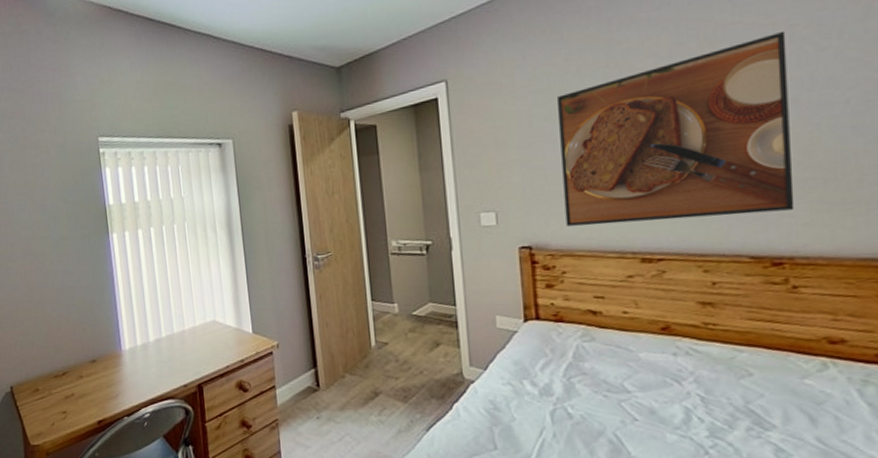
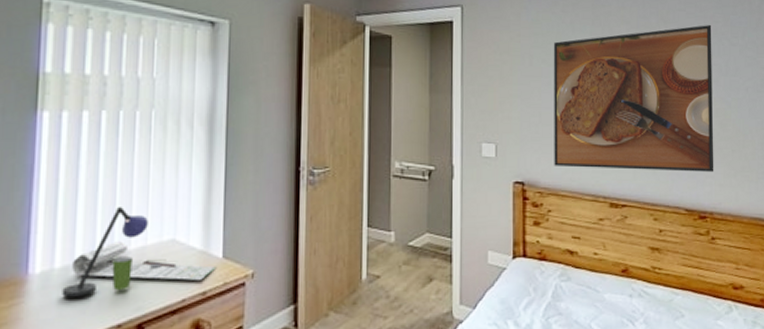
desk lamp: none [144,299,249,365] -> present [62,207,217,297]

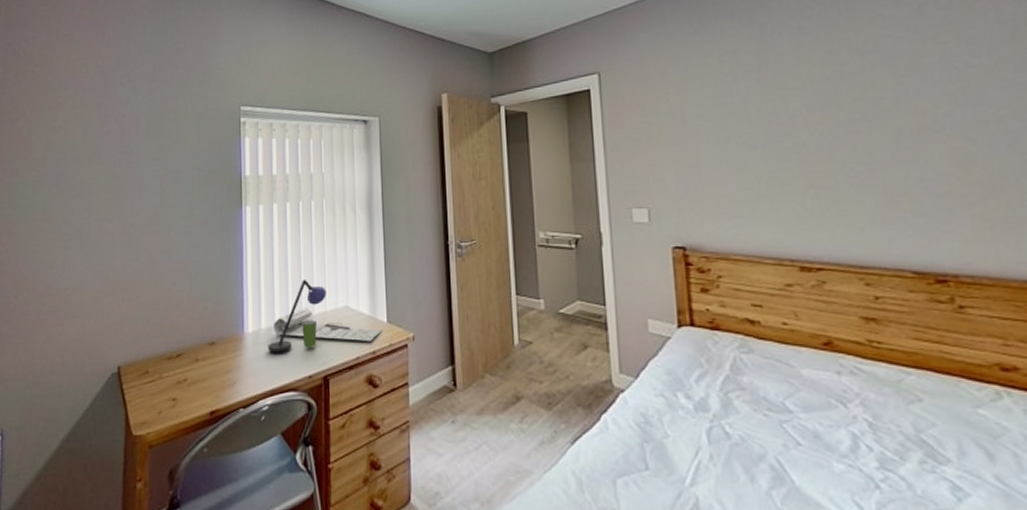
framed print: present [554,24,714,172] -> none [711,46,956,229]

